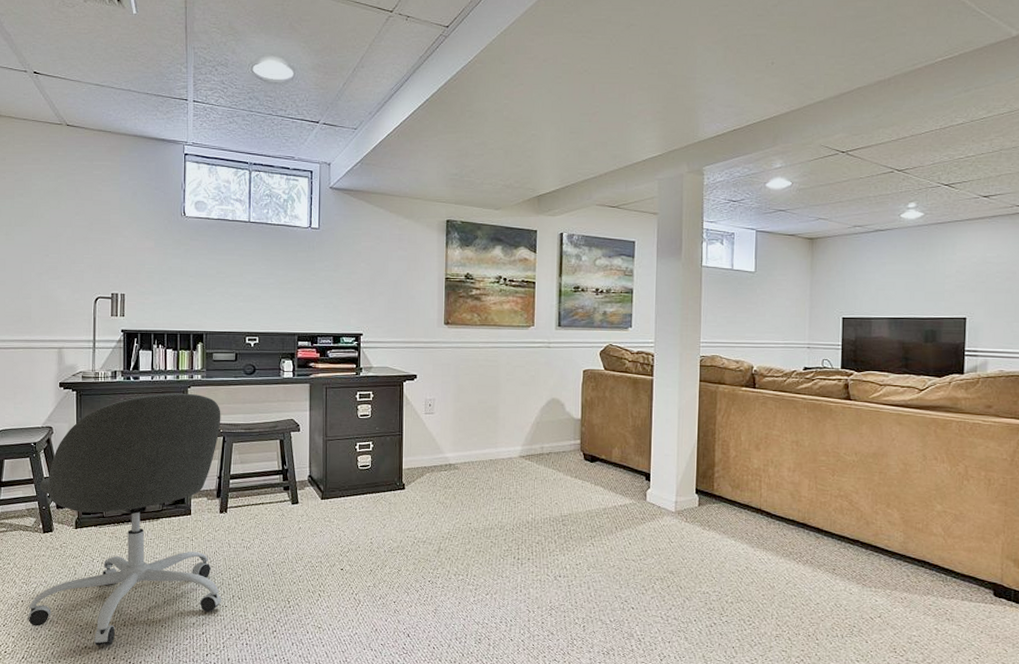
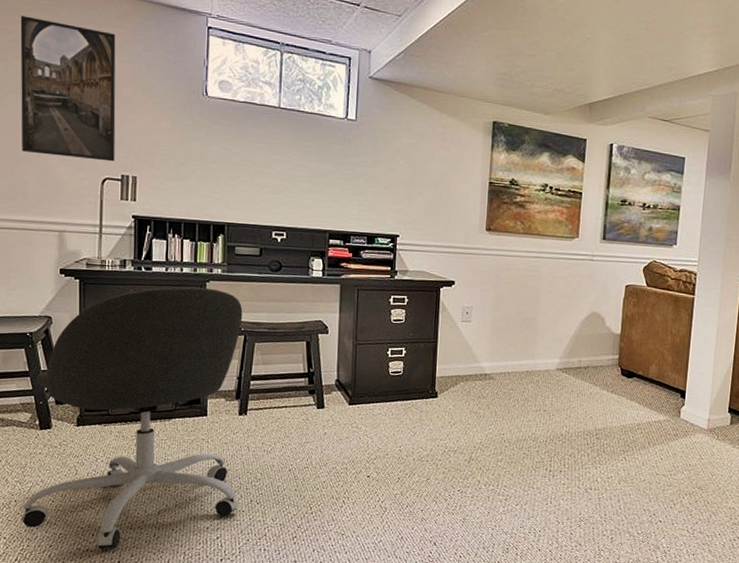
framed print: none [24,157,106,282] -> present [20,15,116,162]

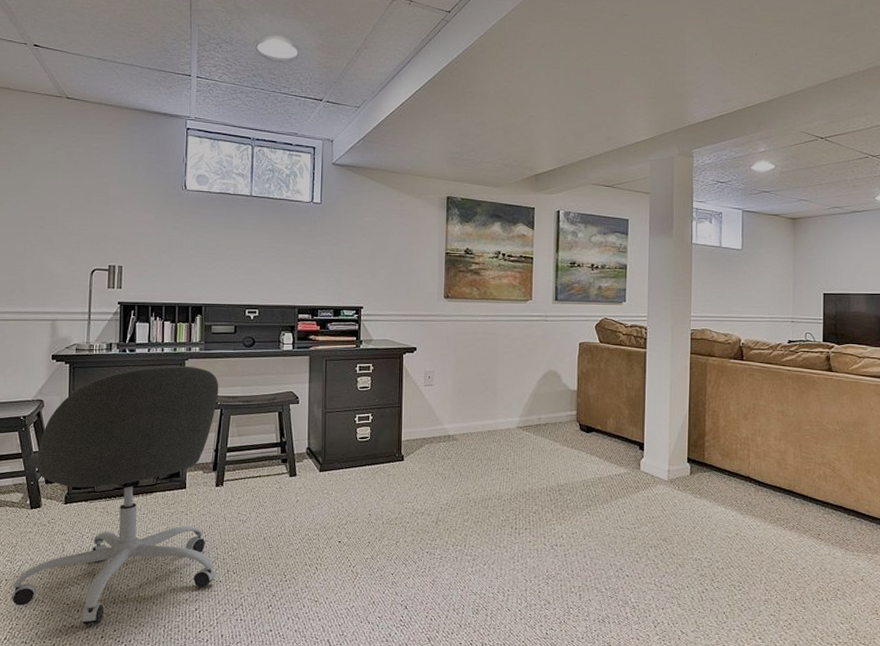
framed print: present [20,15,116,162] -> none [20,129,105,254]

